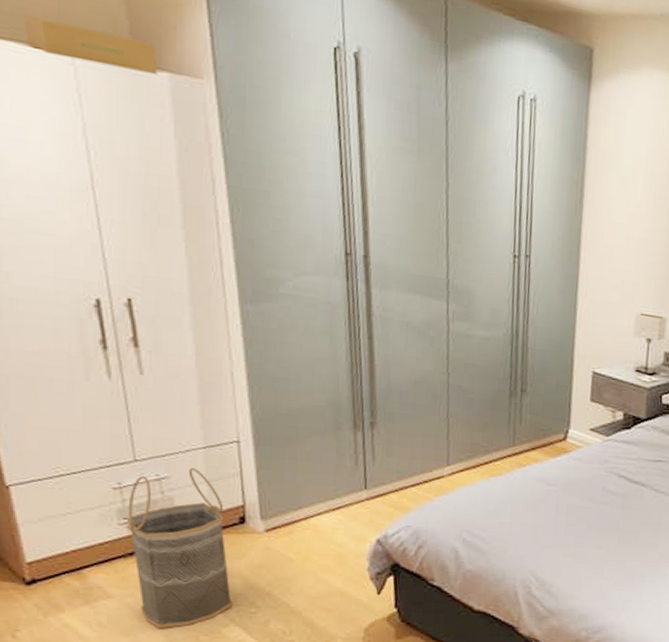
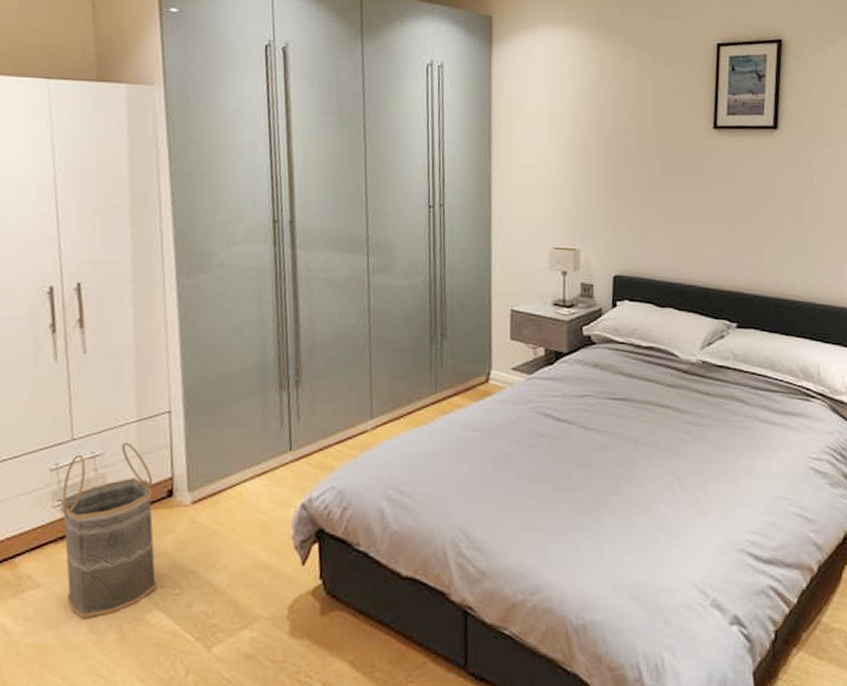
box: present [23,13,158,74] -> none [11,52,117,86]

